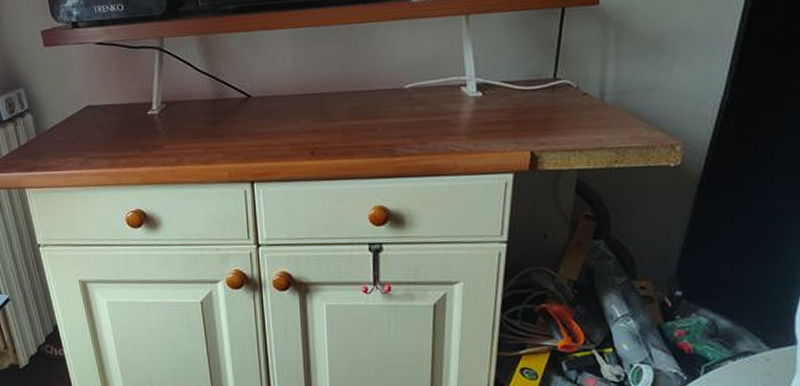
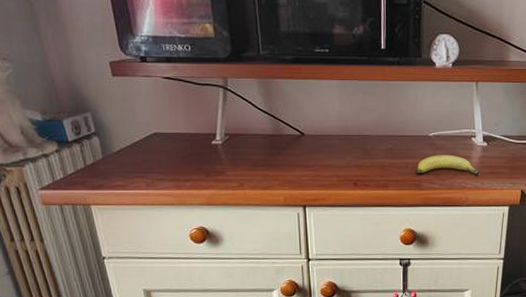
fruit: none [389,110,474,136] -> present [417,155,481,176]

